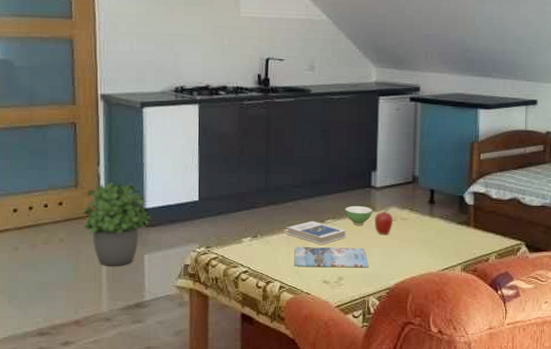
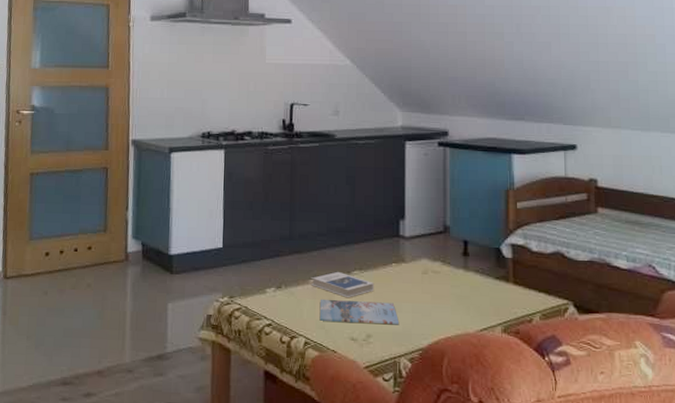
potted plant: present [82,182,150,267] -> none [110,227,175,315]
bowl: present [345,205,373,225] -> none [372,256,402,278]
fruit: present [375,209,393,235] -> none [405,261,424,289]

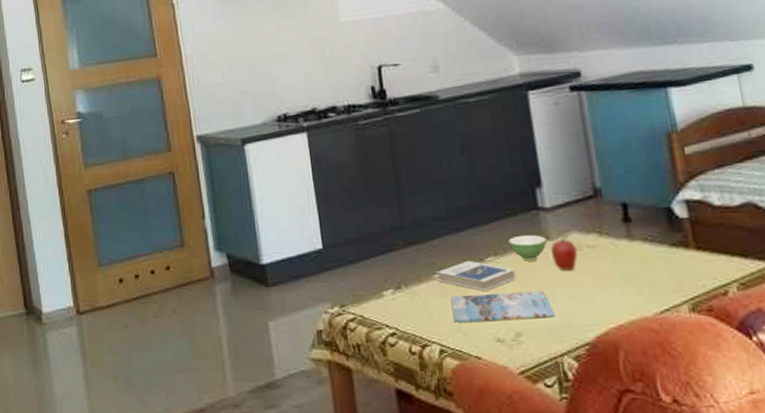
bowl: none [372,256,402,278] -> present [508,234,547,262]
fruit: none [405,261,424,289] -> present [551,235,578,270]

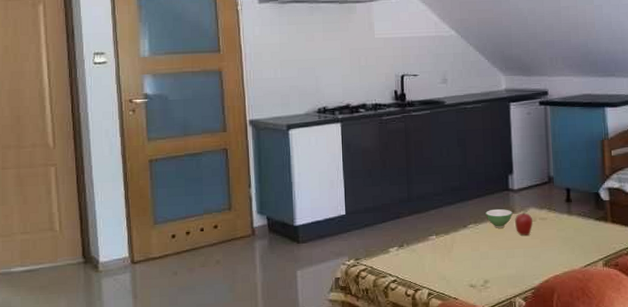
hardback book: present [435,260,517,292] -> none [430,226,489,250]
magazine: present [450,291,555,323] -> none [439,250,513,273]

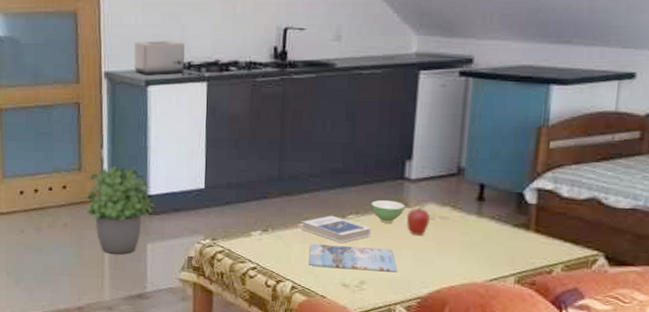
potted plant: none [237,201,301,285] -> present [86,166,153,255]
toaster: none [275,90,320,121] -> present [134,41,185,75]
hardback book: none [430,226,489,250] -> present [300,215,372,244]
magazine: none [439,250,513,273] -> present [308,243,398,273]

